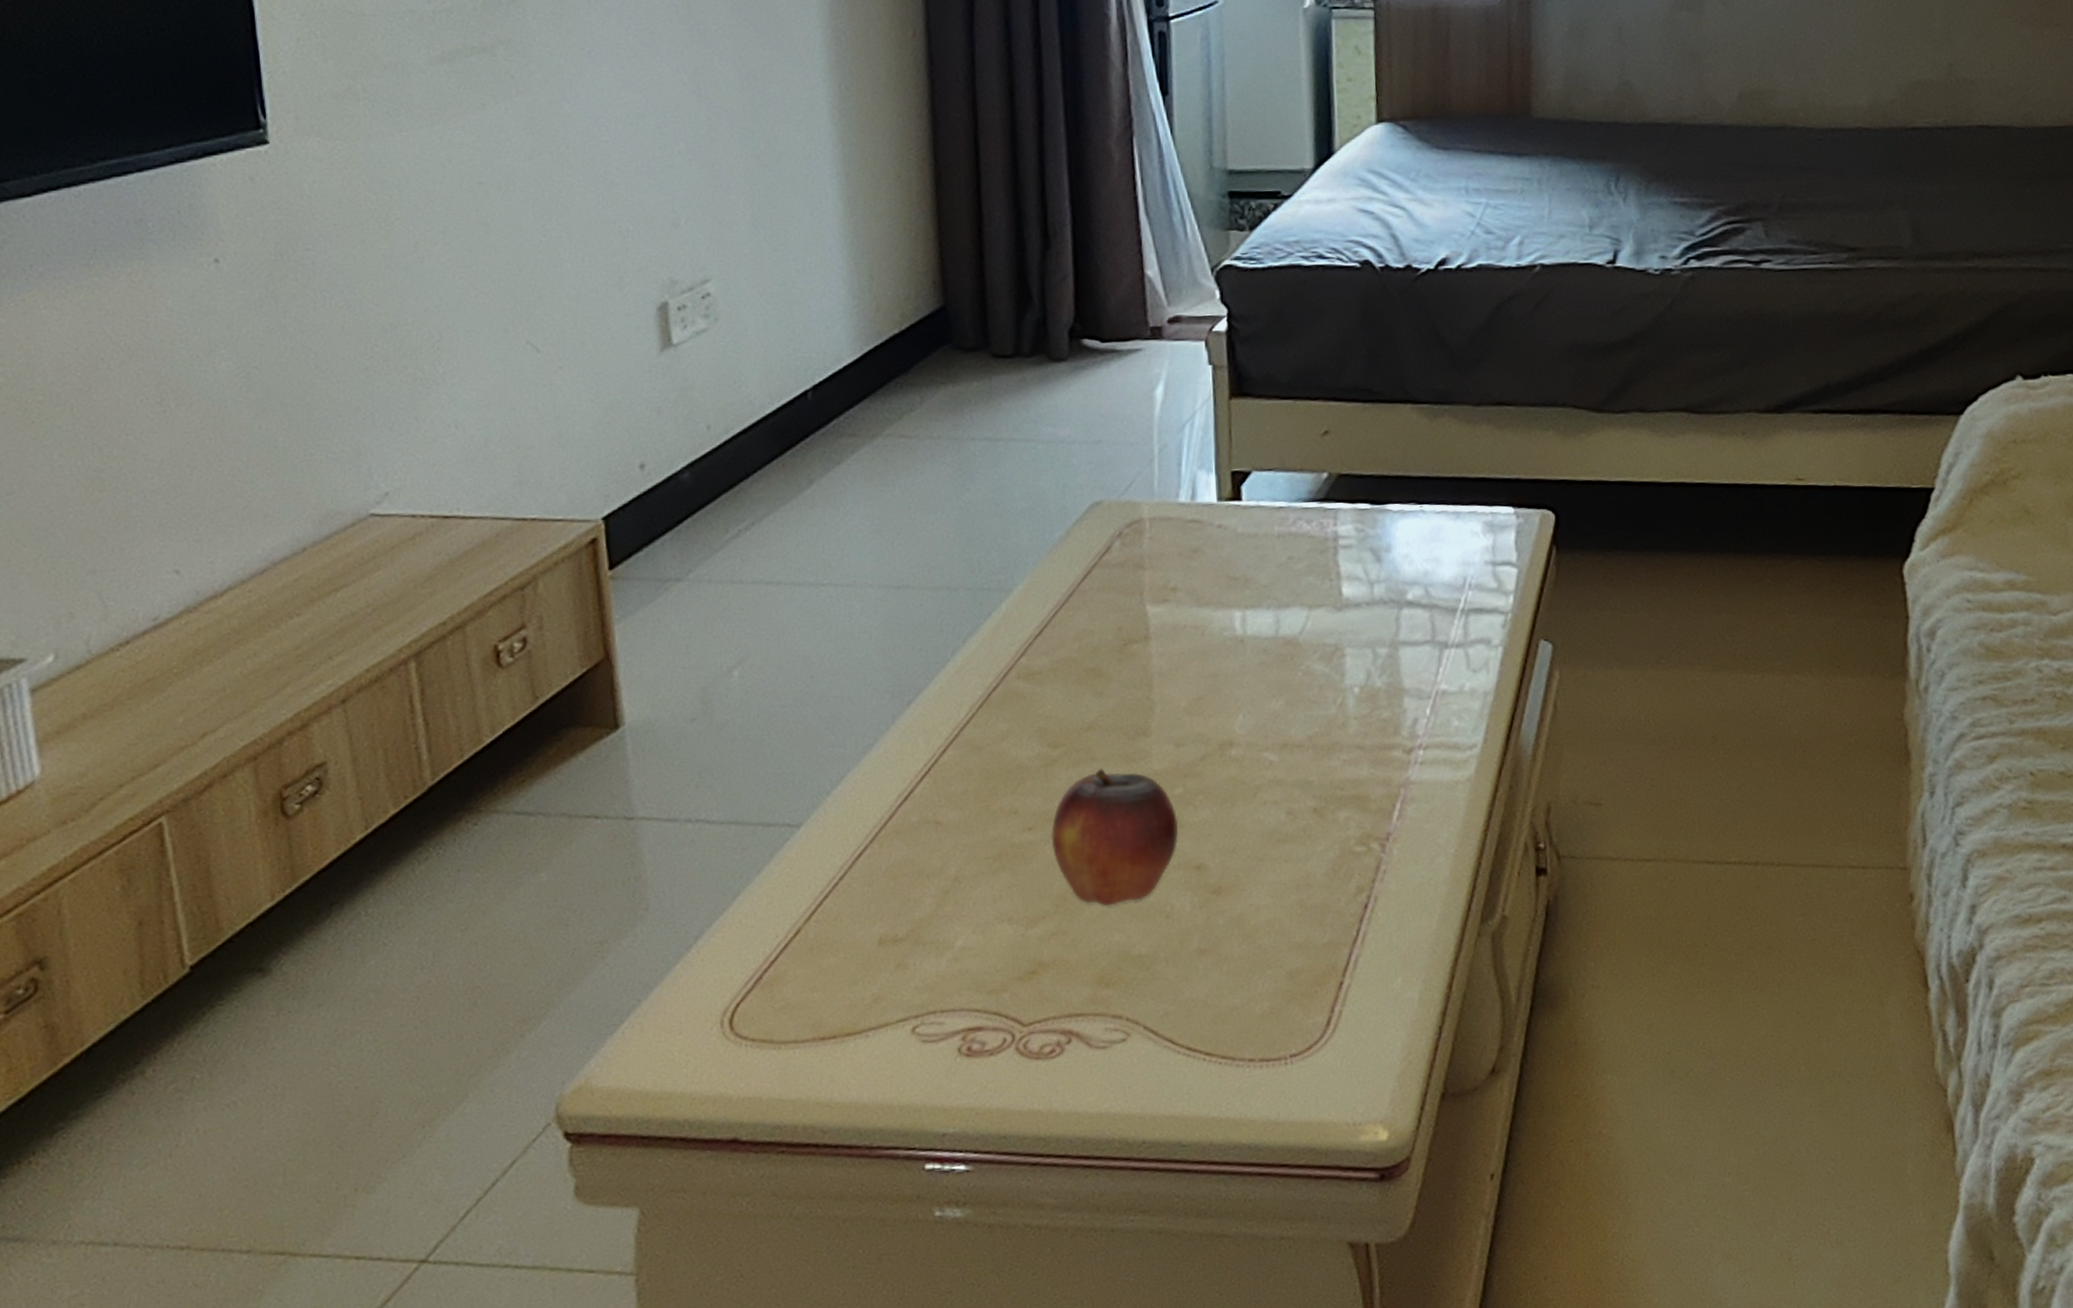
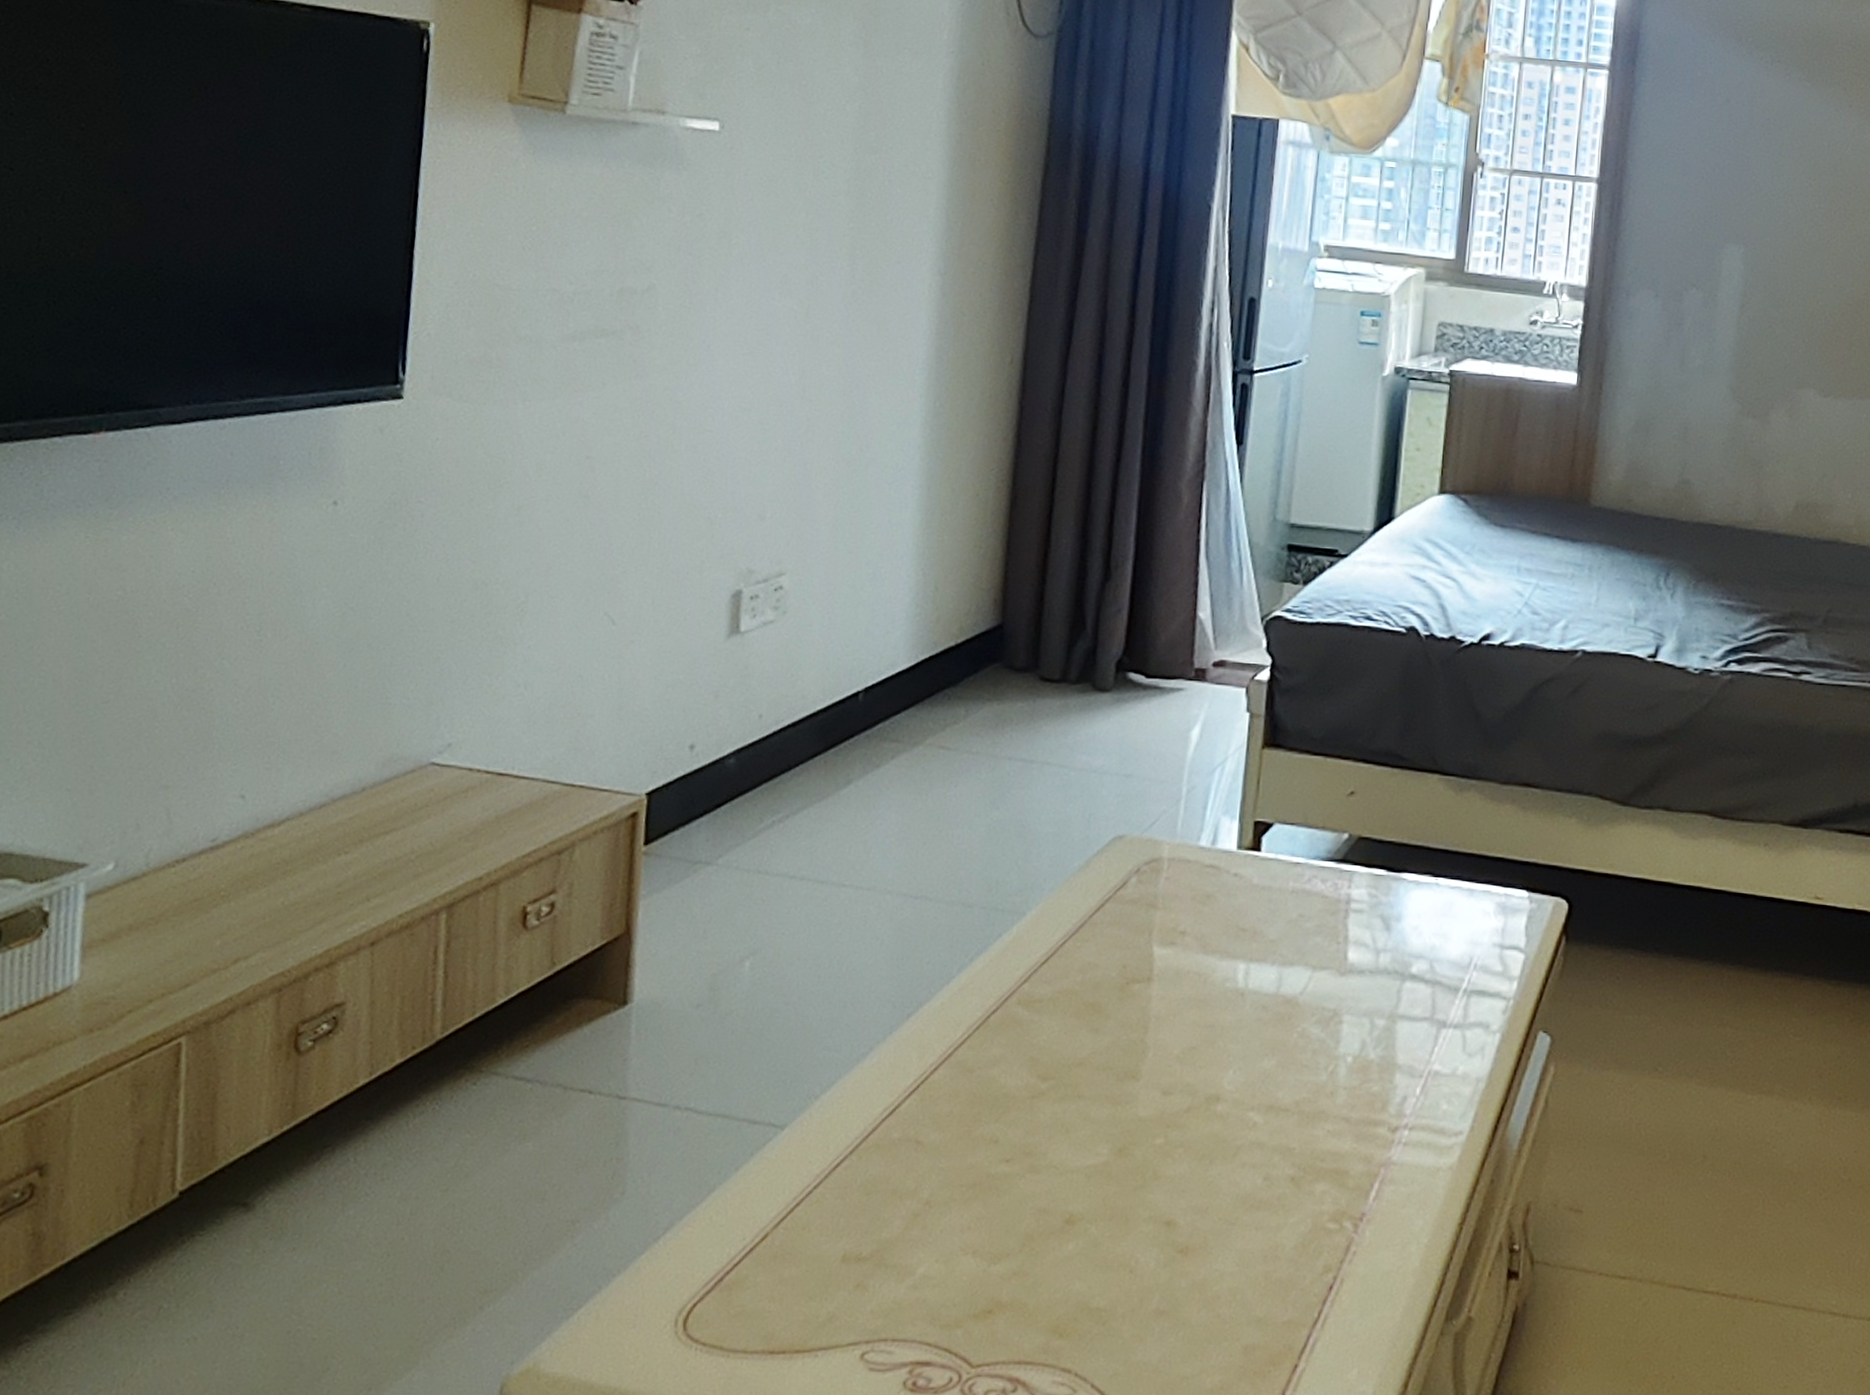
fruit: present [1050,769,1178,907] -> none [1026,1108,1154,1252]

